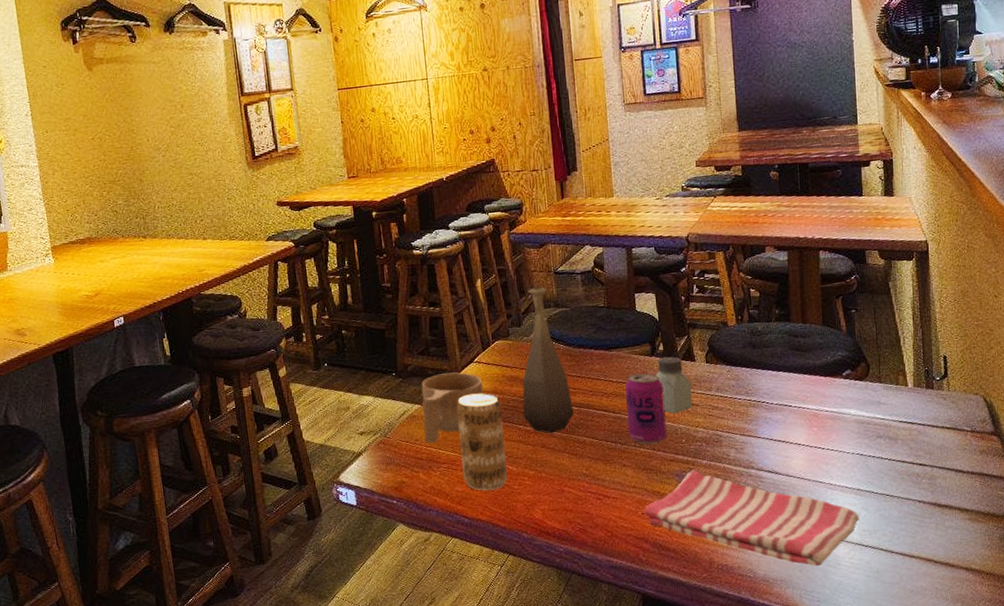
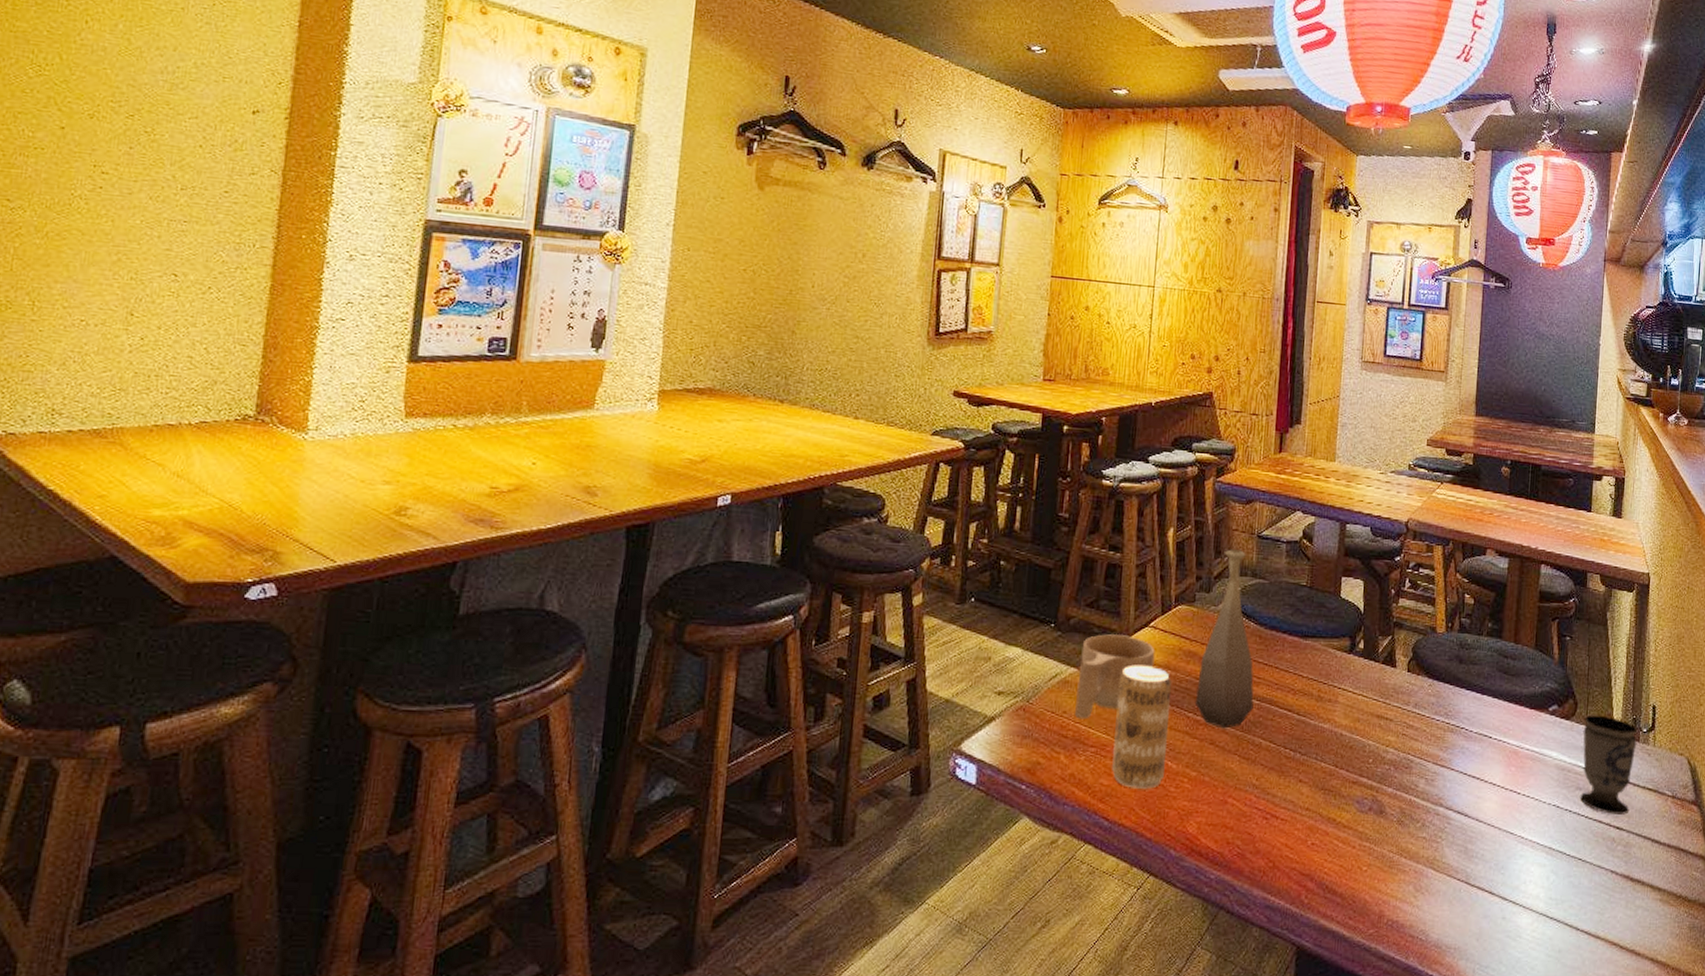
beverage can: present [625,373,667,445] -> none [1311,671,1358,760]
dish towel: present [643,469,860,567] -> none [1314,797,1548,937]
saltshaker: present [655,356,692,414] -> none [1351,656,1388,727]
cup: none [878,371,932,454] -> present [1580,715,1638,815]

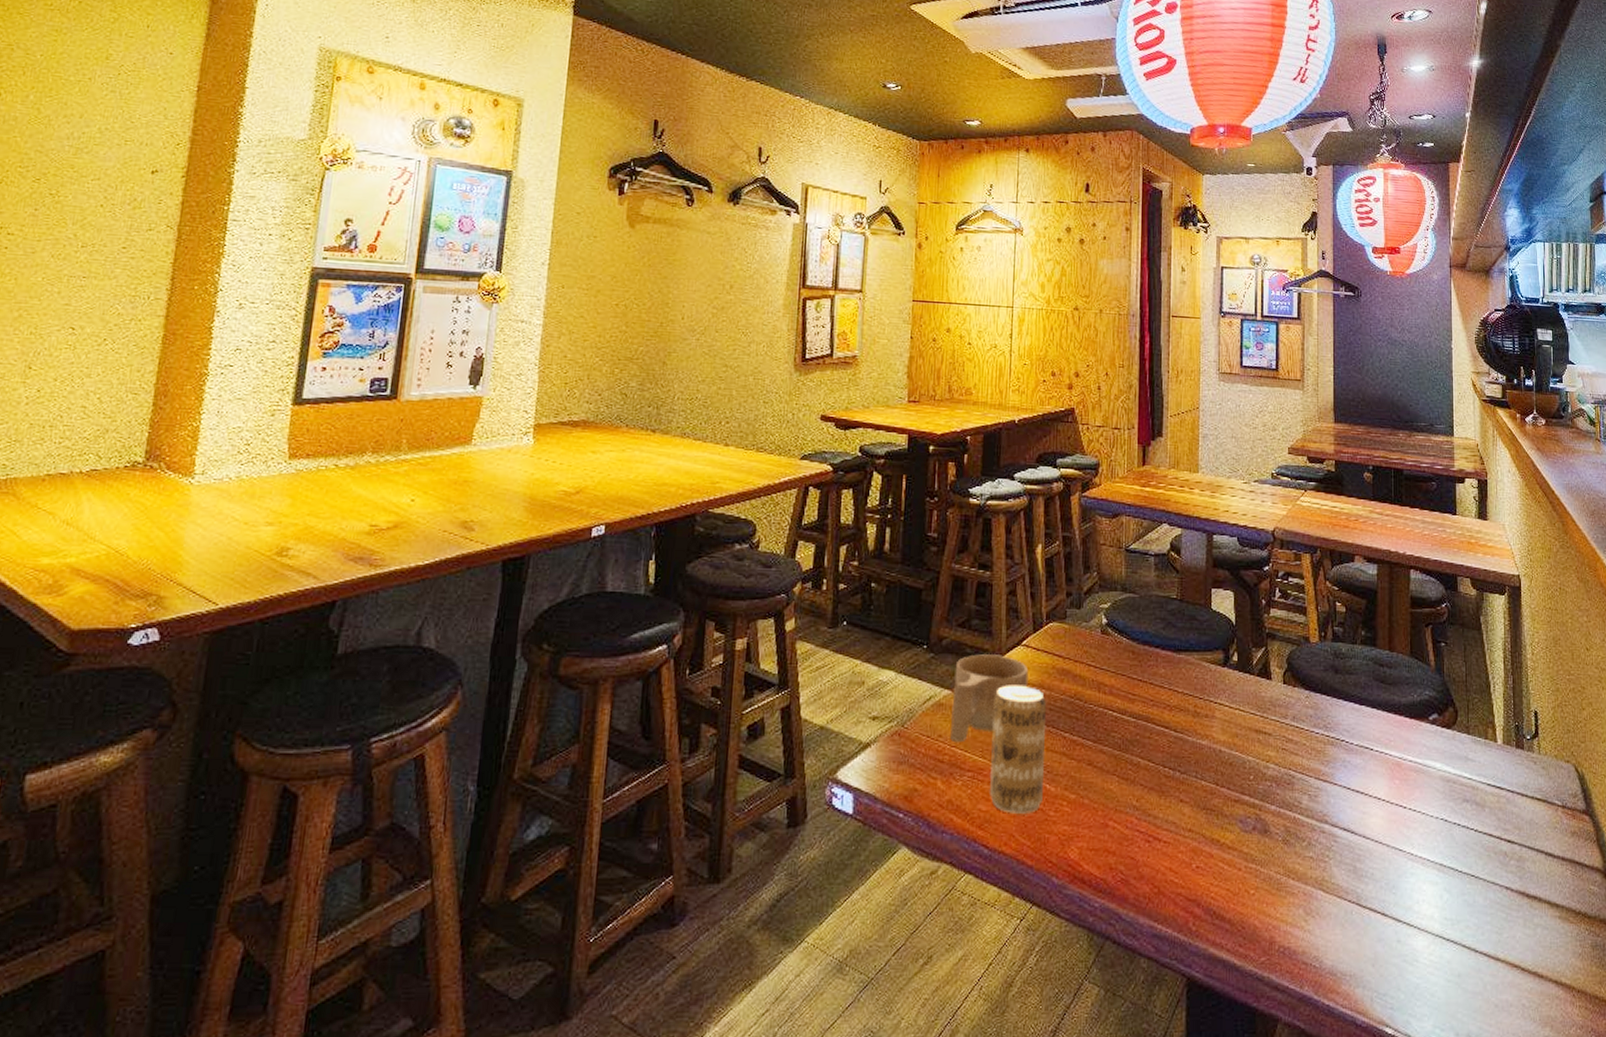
bottle: present [1194,549,1254,729] -> none [1070,564,1130,748]
cup: present [1580,715,1638,815] -> none [1465,723,1522,827]

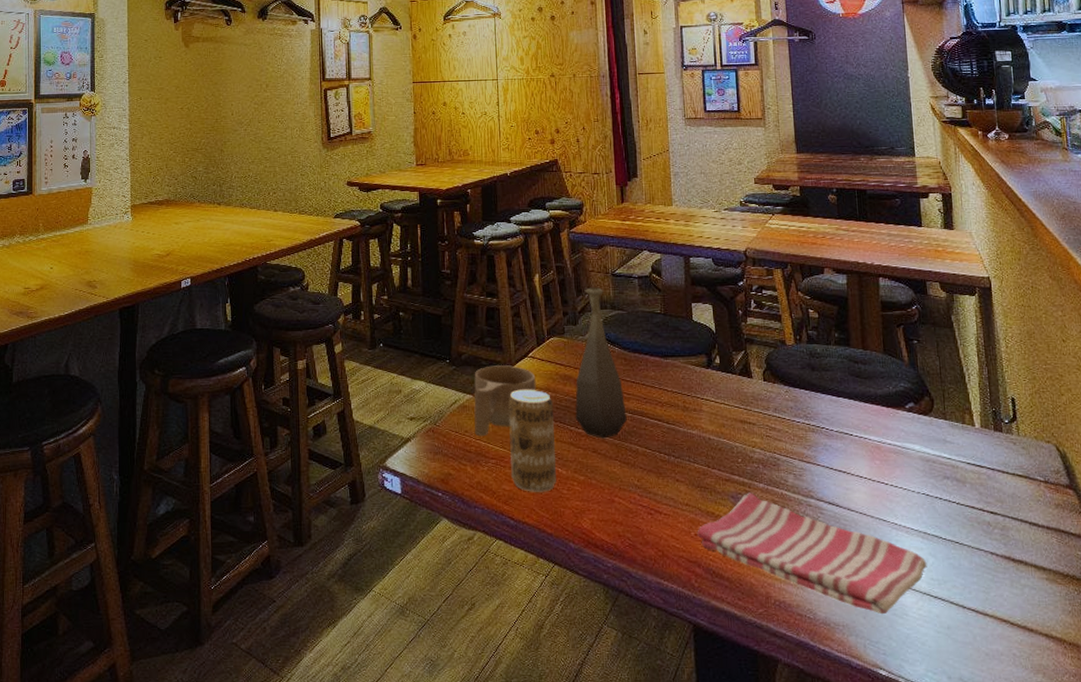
bottle: none [1070,564,1130,748] -> present [575,287,627,439]
dish towel: none [1198,816,1441,962] -> present [697,492,927,615]

